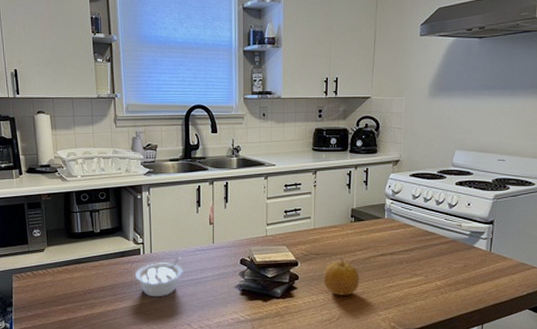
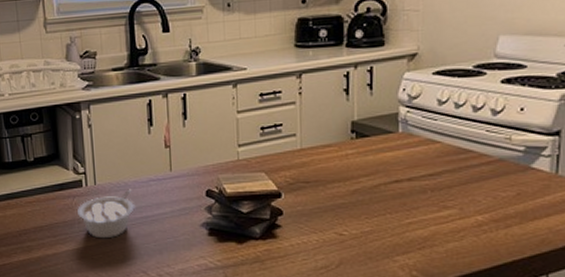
fruit: present [323,257,360,295] -> none [316,186,367,235]

